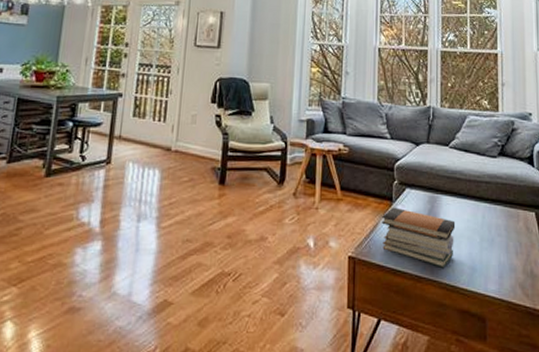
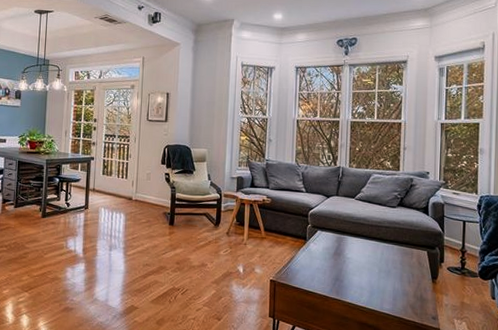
book stack: present [382,207,456,268] -> none [297,244,358,291]

